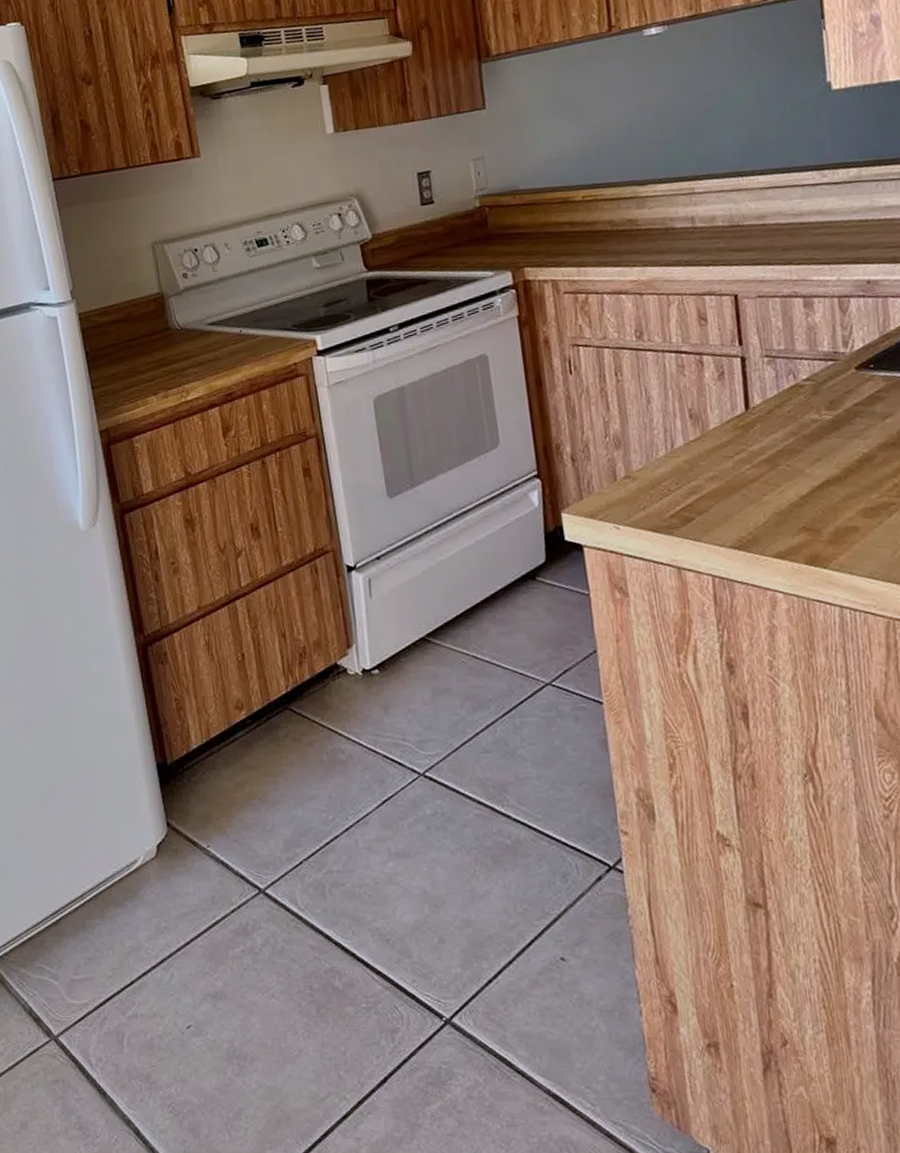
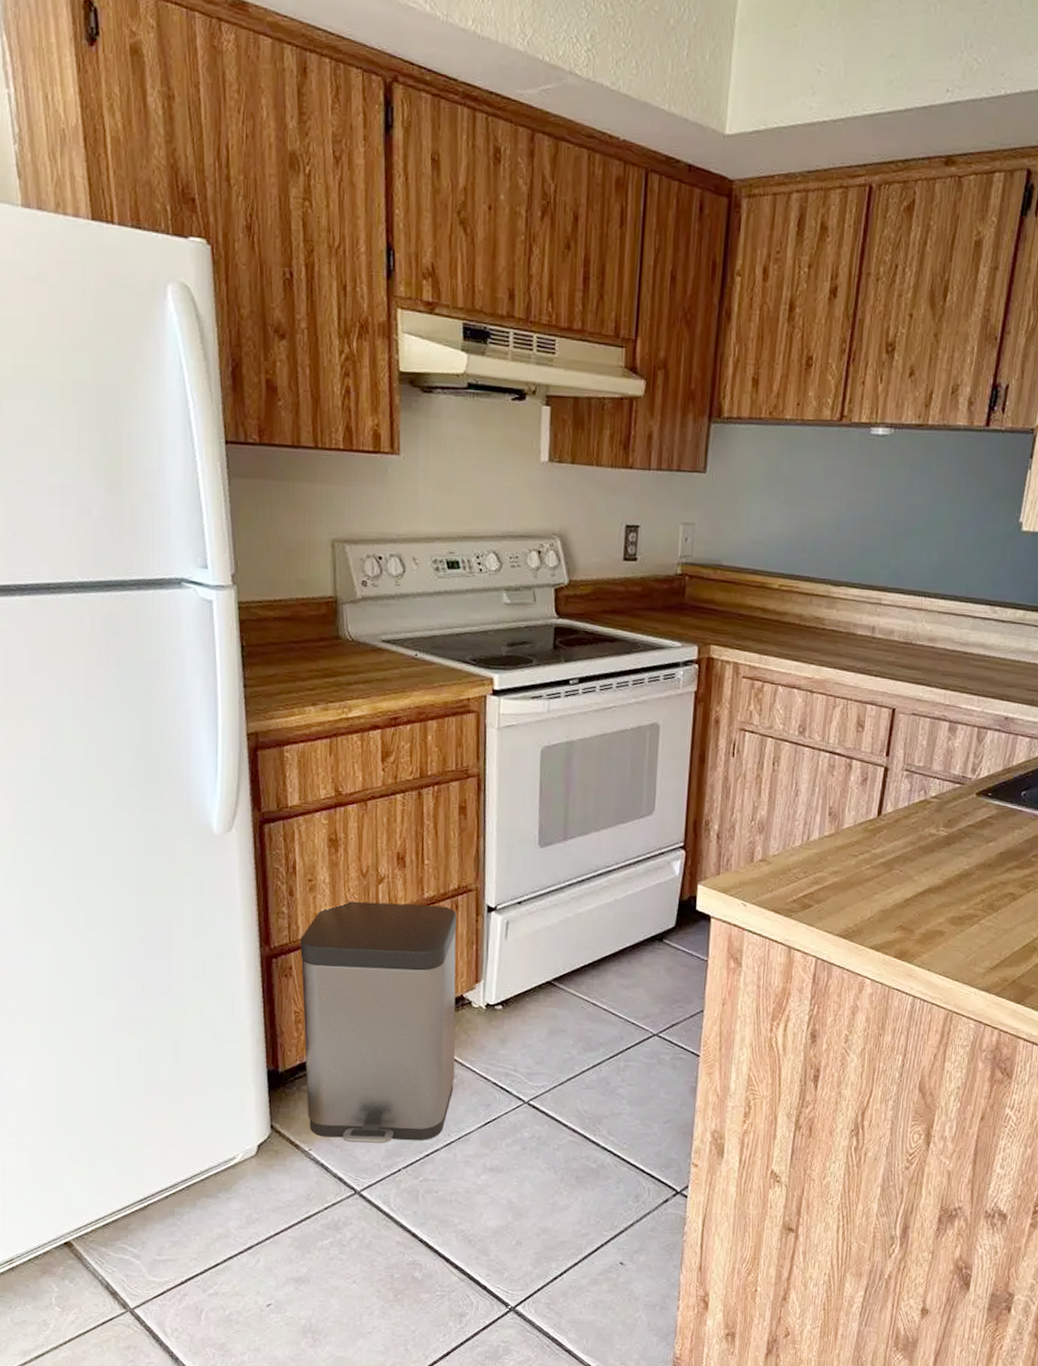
pedal bin: none [171,571,343,836] -> present [300,901,457,1143]

